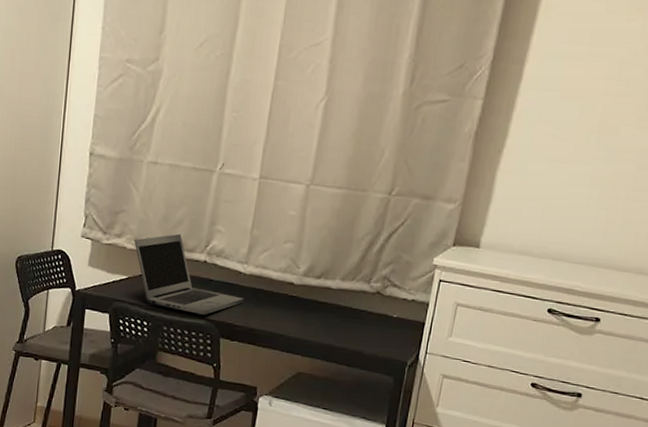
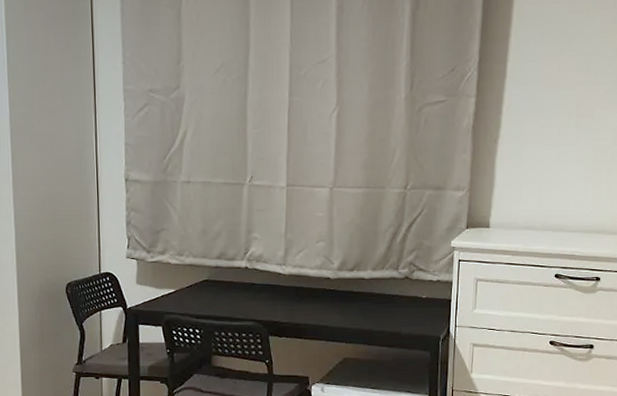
laptop: present [134,233,245,315] -> none [177,244,287,317]

